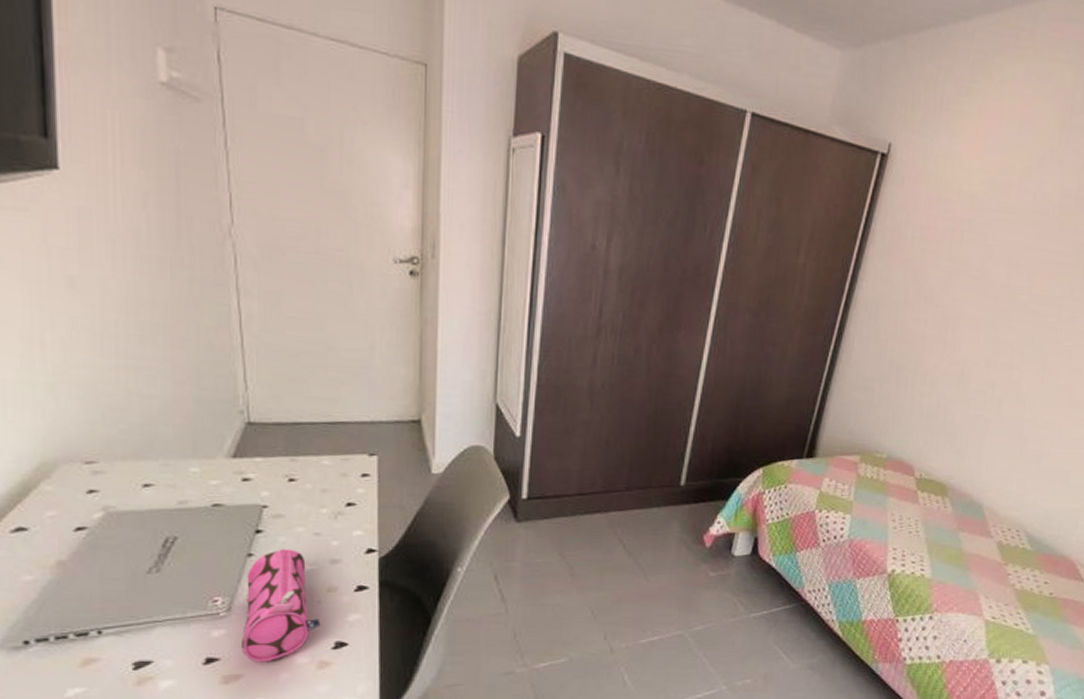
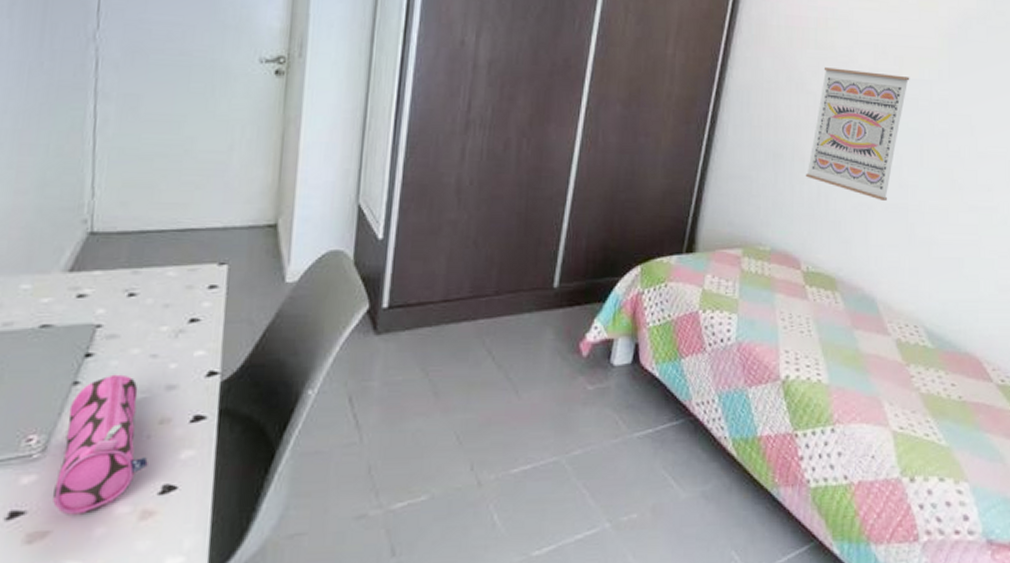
wall art: none [926,281,1041,414] -> present [805,67,910,201]

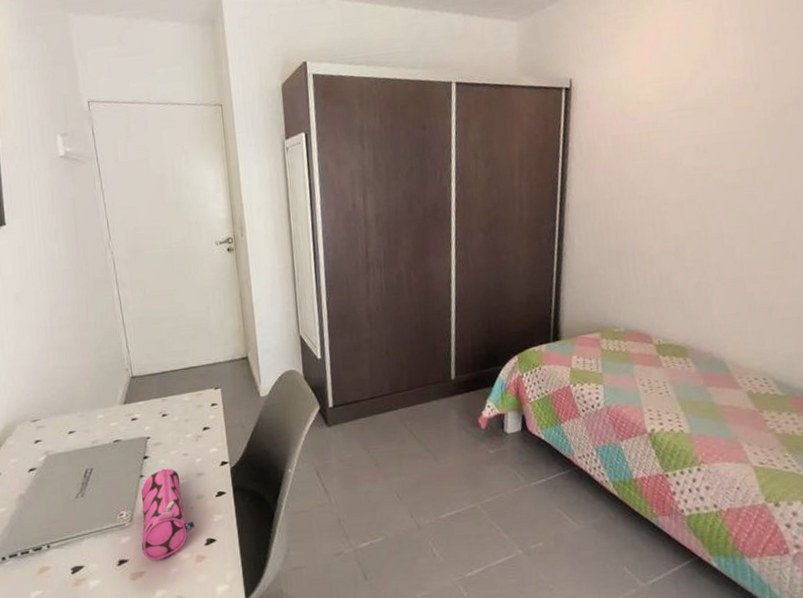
wall art: present [805,67,910,201] -> none [646,168,733,278]

